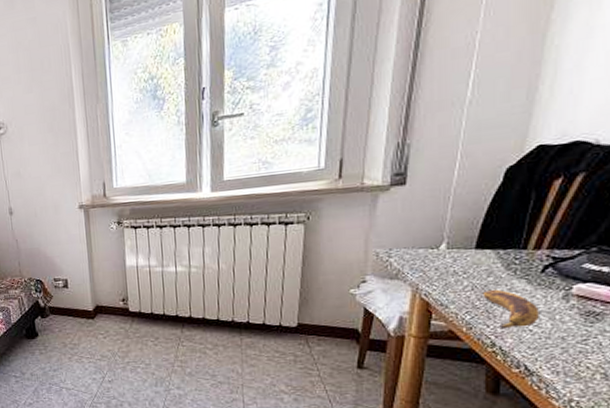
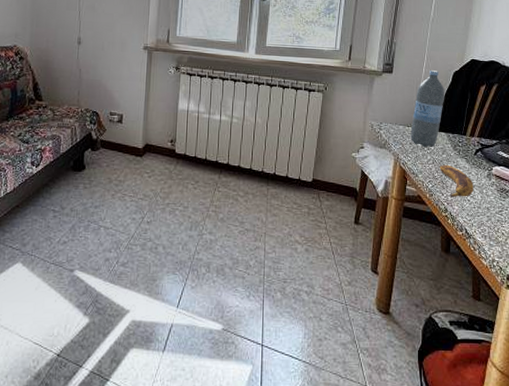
water bottle: none [436,170,492,272] -> present [410,70,445,148]

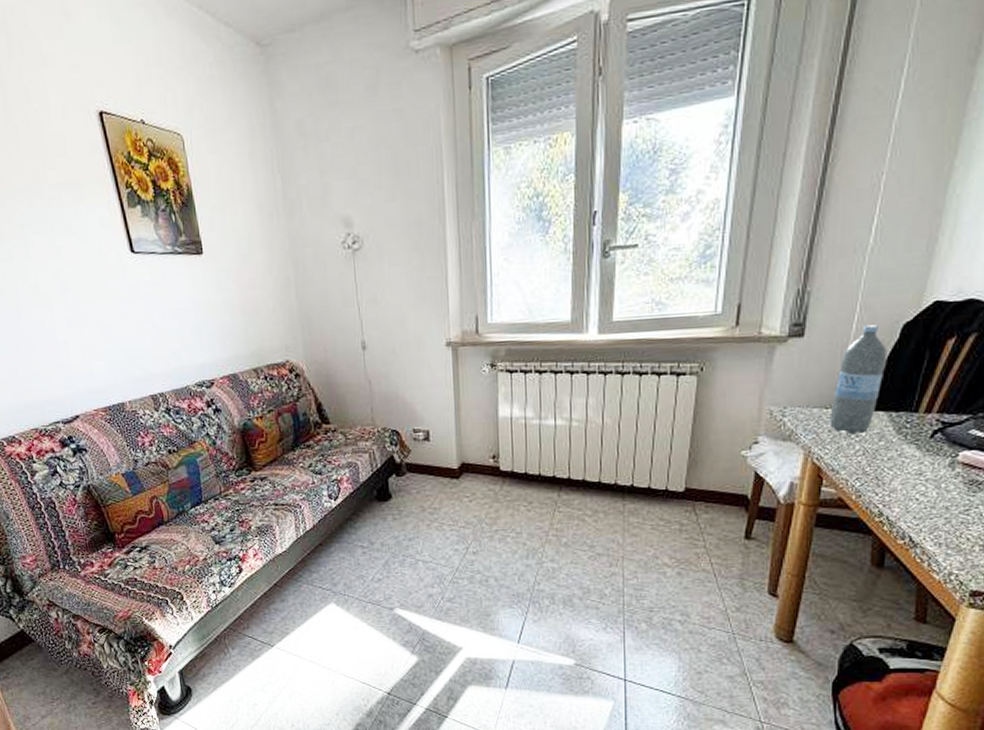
banana: present [439,164,474,198] -> none [873,454,926,498]

